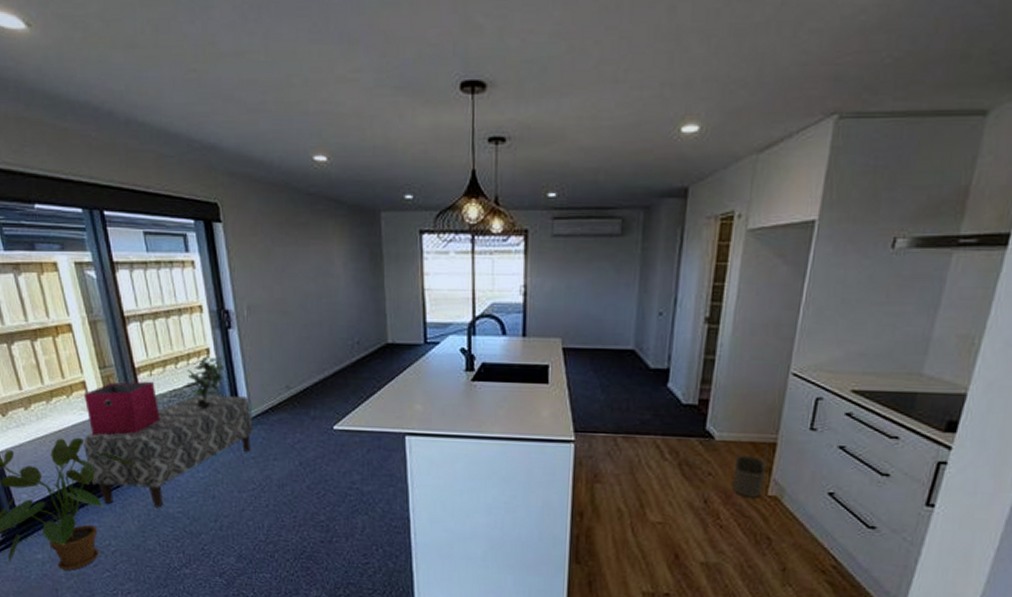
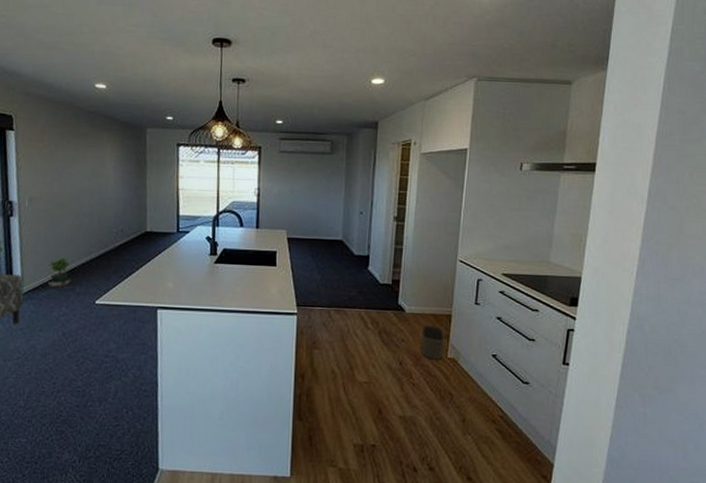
potted plant: none [277,374,304,411] -> present [47,256,71,287]

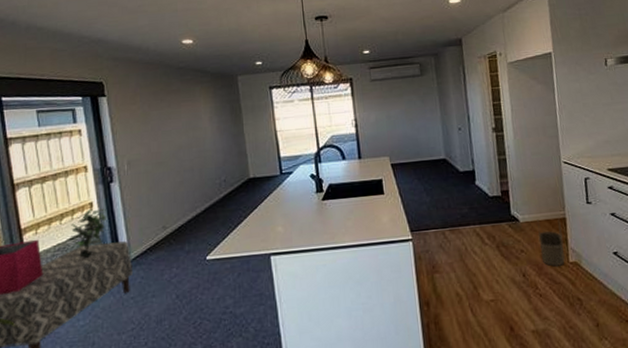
potted plant: present [47,256,71,287] -> none [154,215,179,249]

